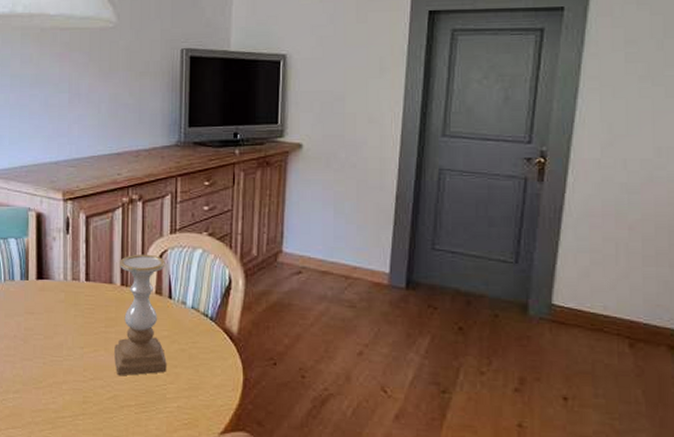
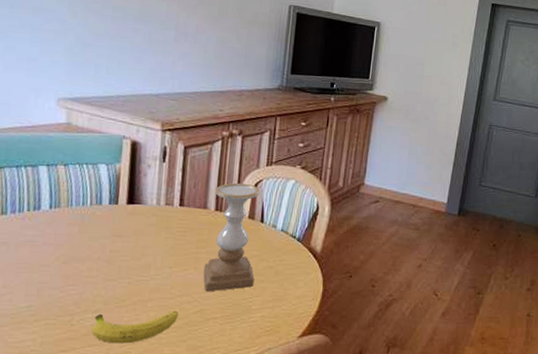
fruit: none [13,395,93,428] -> present [91,311,179,344]

